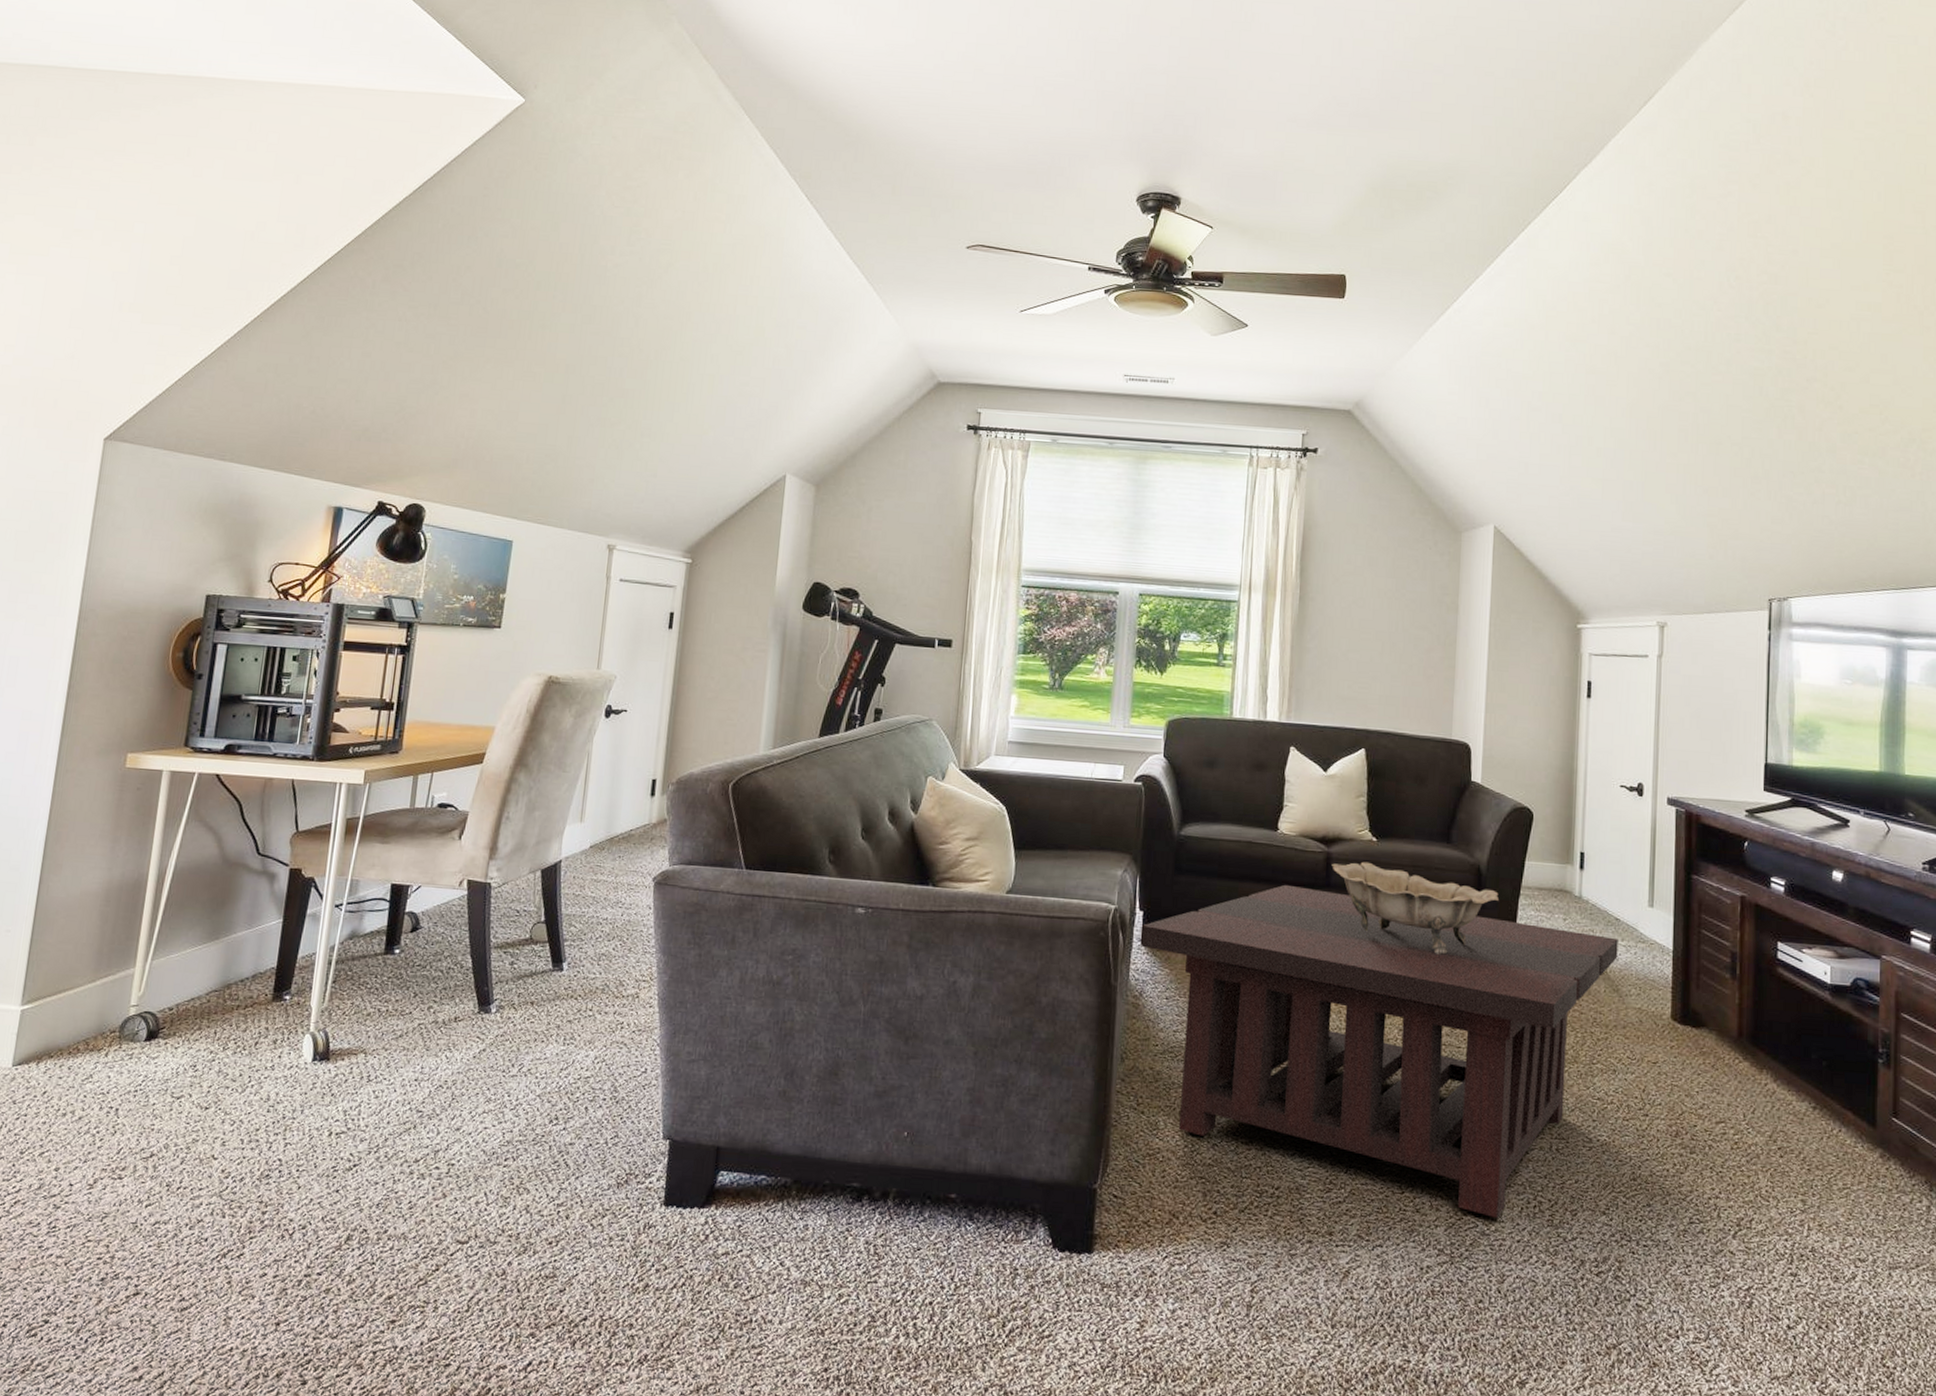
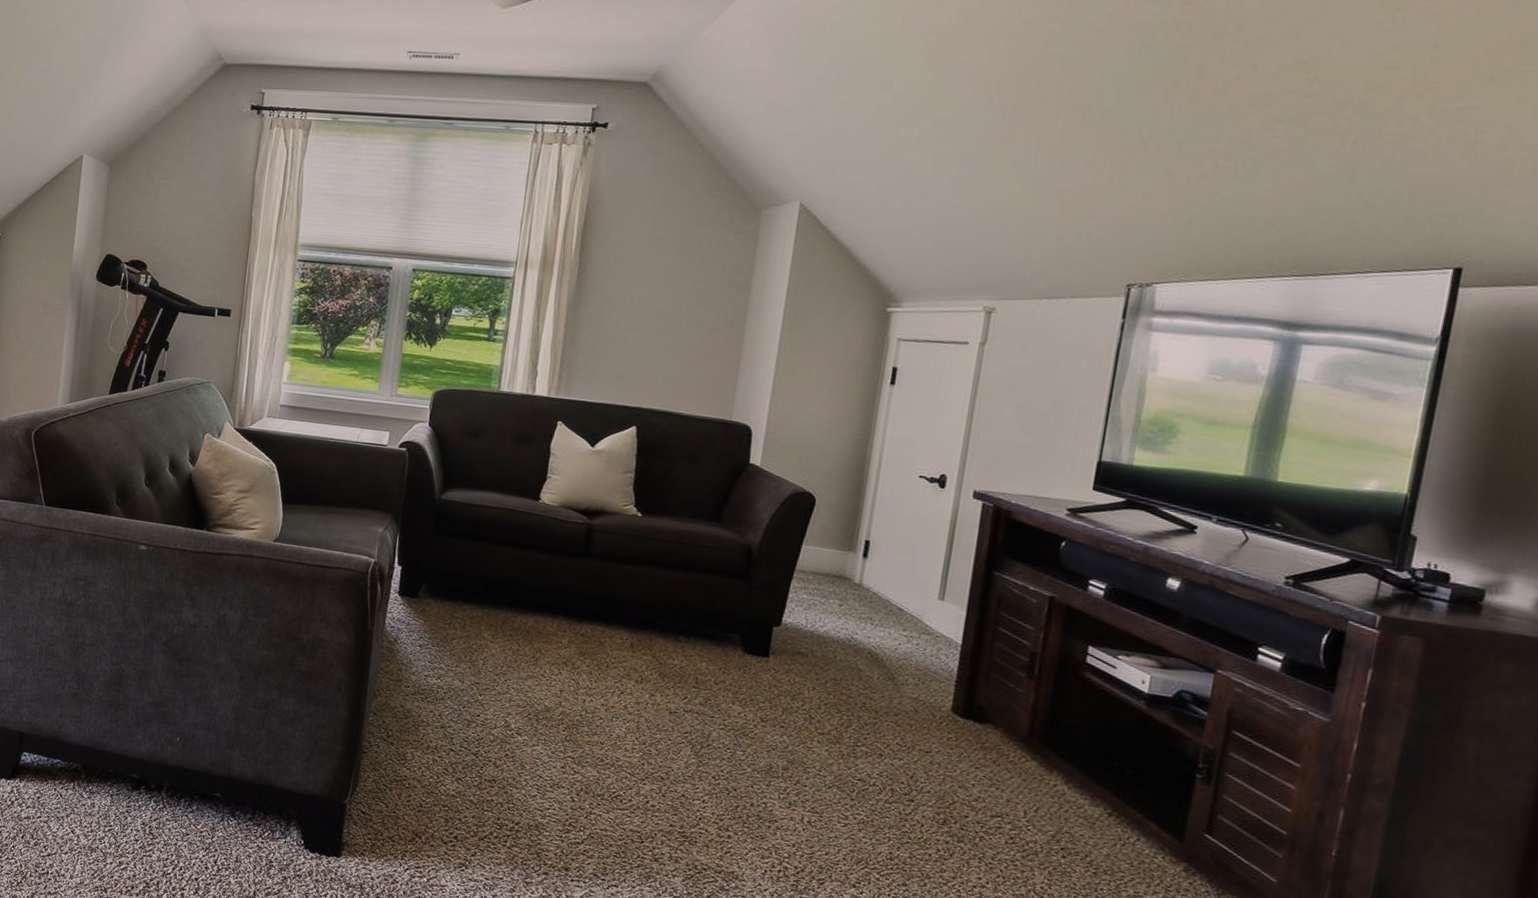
coffee table: present [1140,884,1618,1218] -> none [396,551,899,876]
decorative bowl: present [1332,861,1499,955] -> none [593,535,769,629]

